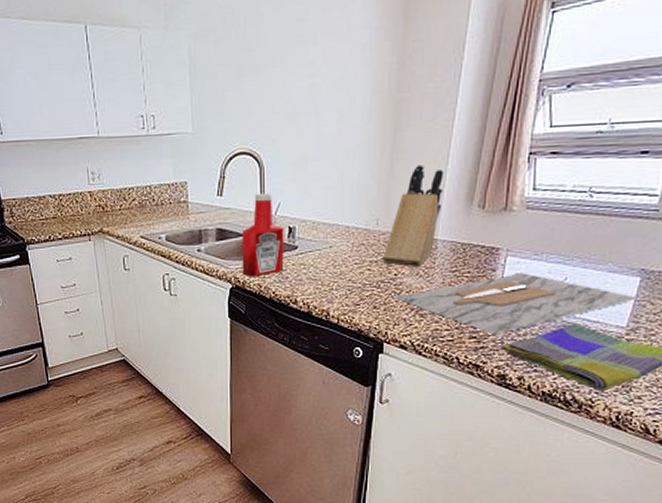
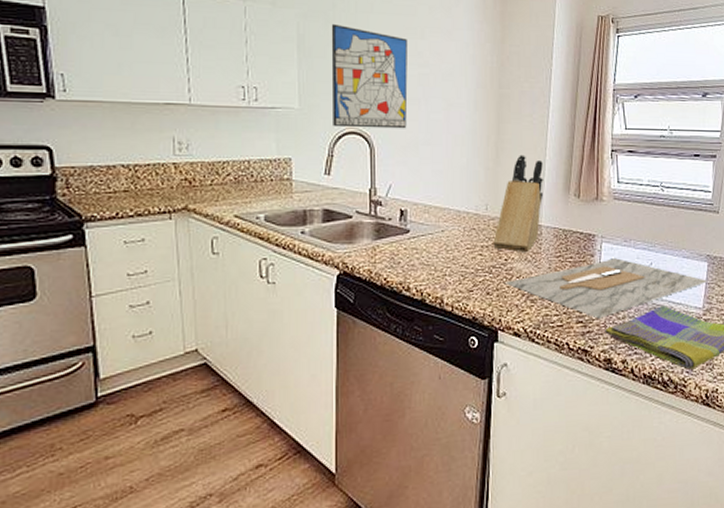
wall art: none [221,41,298,149] -> present [331,23,408,129]
ketchup bottle: present [241,193,284,277] -> none [350,174,396,262]

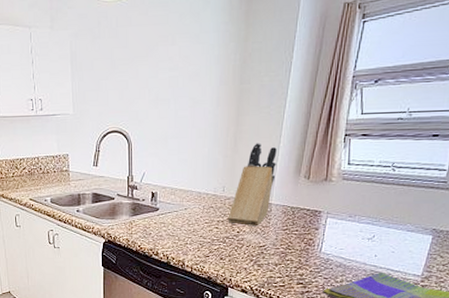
wall art: present [331,23,408,129] -> none [97,39,160,128]
cutting board: present [504,258,708,319] -> none [235,231,430,281]

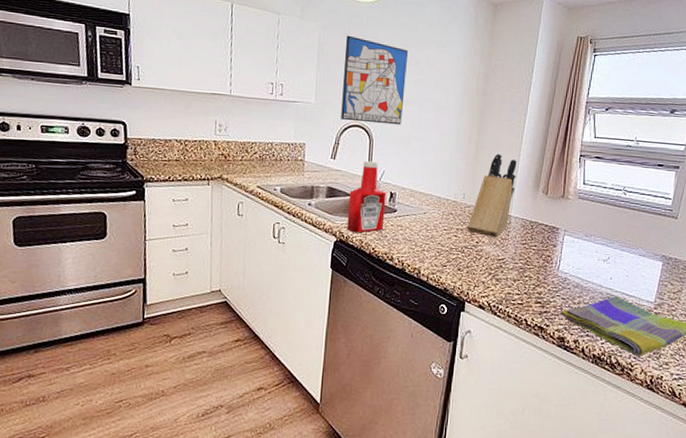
wall art: none [97,39,160,128] -> present [341,35,408,125]
ketchup bottle: none [113,164,148,233] -> present [346,160,387,233]

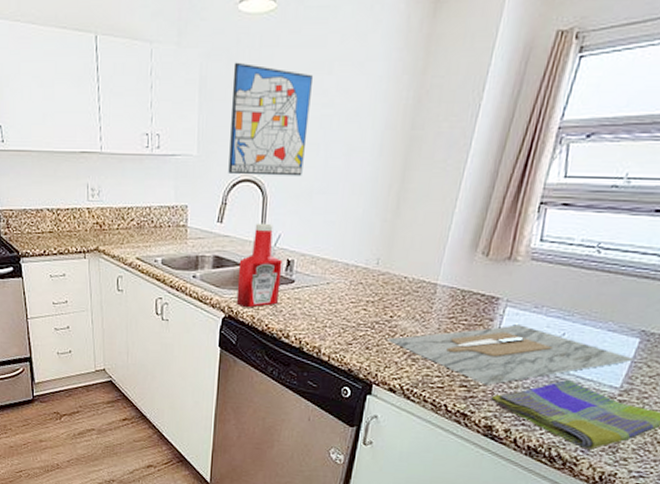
knife block: present [467,153,517,238] -> none [379,206,450,311]
cutting board: none [474,250,661,302] -> present [386,325,635,386]

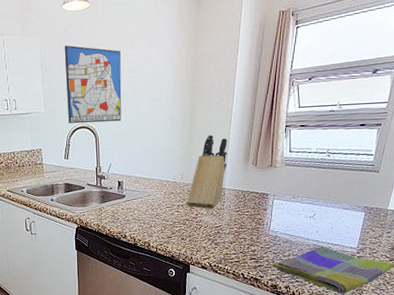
ketchup bottle: present [236,223,283,308] -> none [83,156,116,219]
knife block: none [379,206,450,311] -> present [187,135,227,209]
cutting board: present [386,325,635,386] -> none [195,211,364,256]

